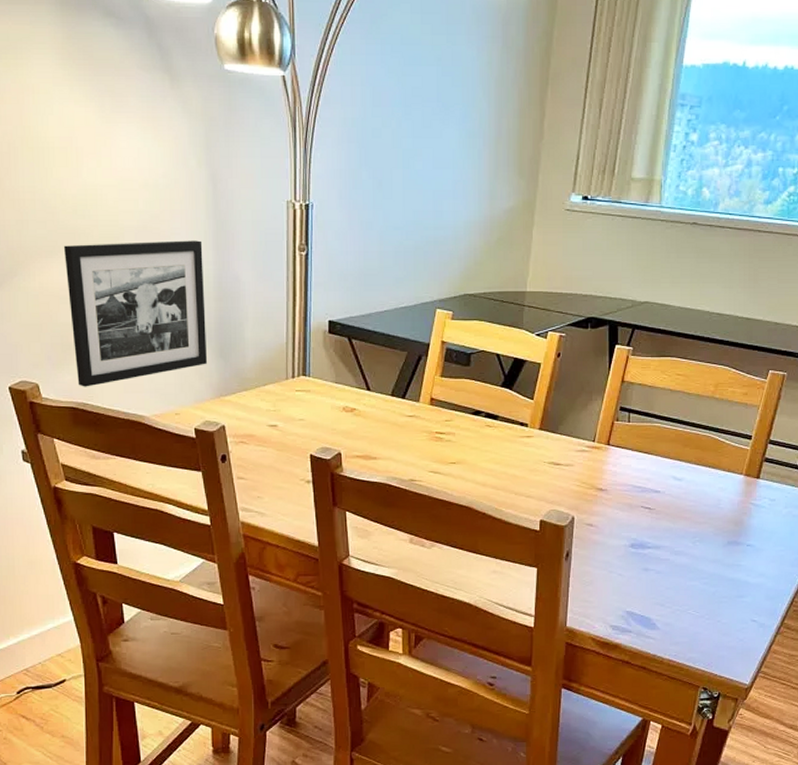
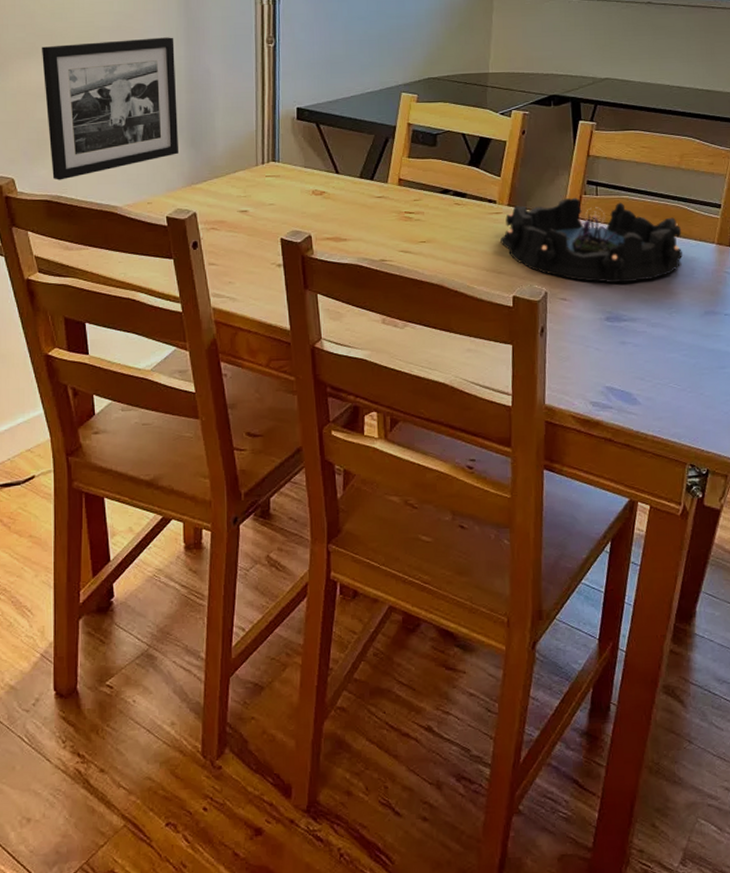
decorative bowl: none [530,423,711,511] -> present [500,197,682,284]

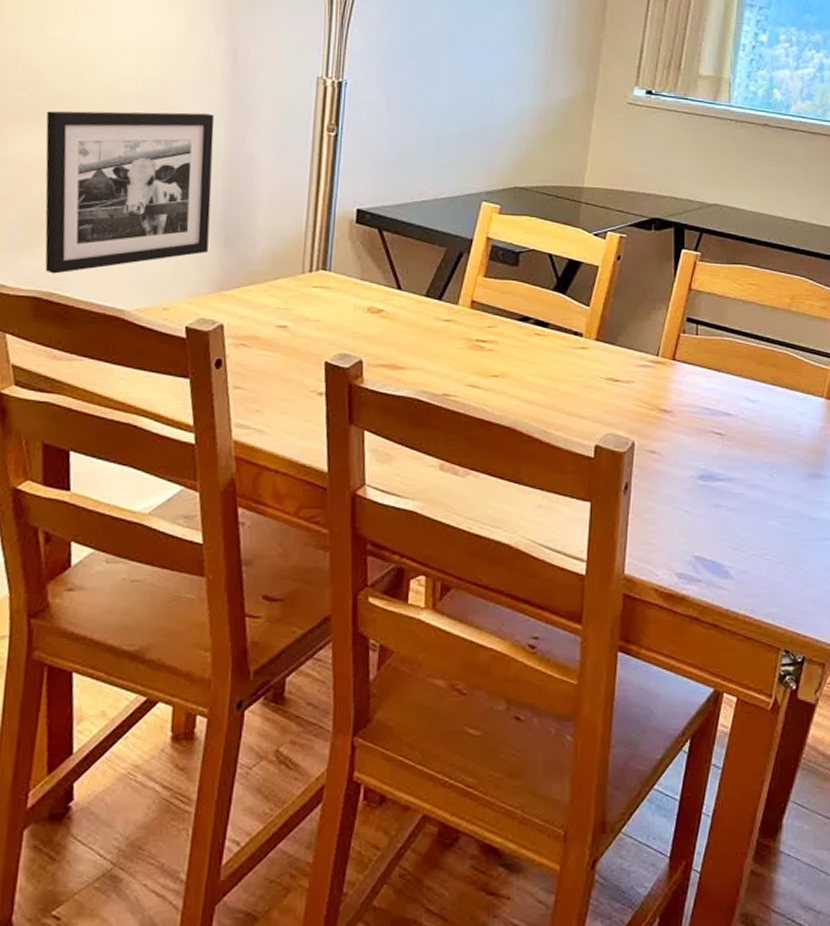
decorative bowl: present [500,197,682,284] -> none [585,335,788,437]

